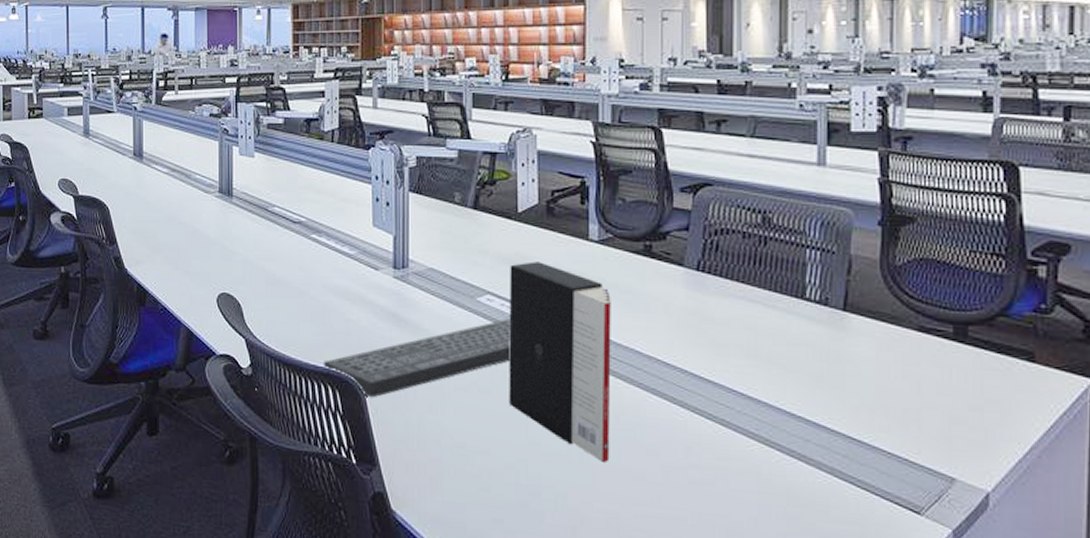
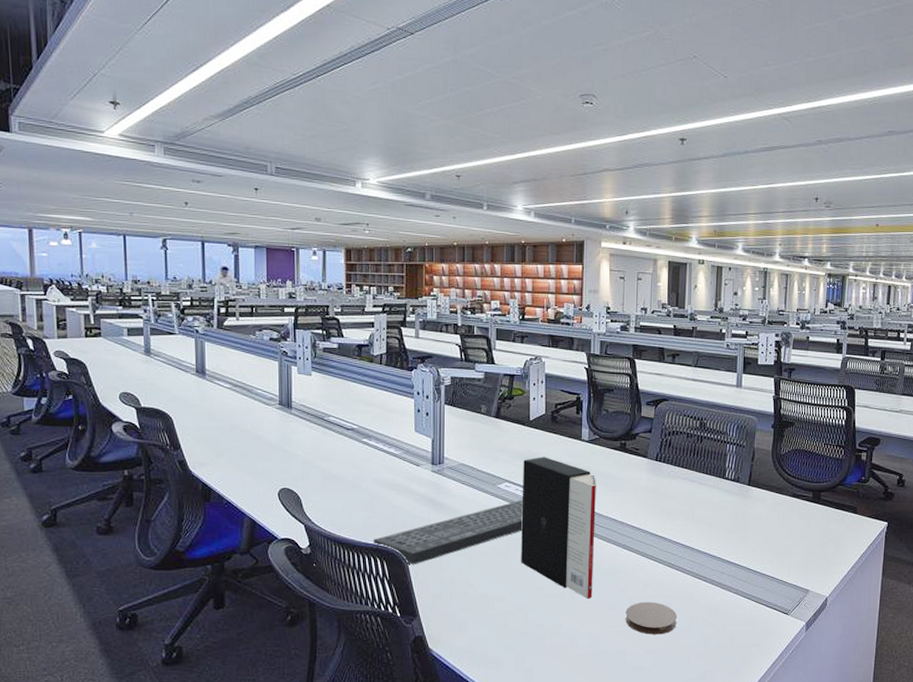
coaster: none [658,473,738,525] -> present [625,602,678,635]

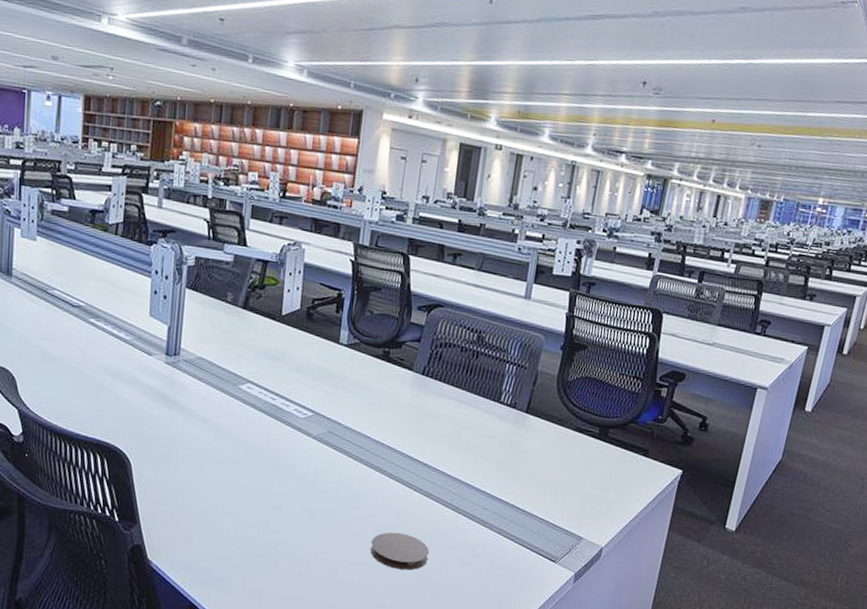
keyboard: present [373,500,523,565] -> none [94,404,266,466]
book: present [521,457,596,599] -> none [258,358,352,523]

